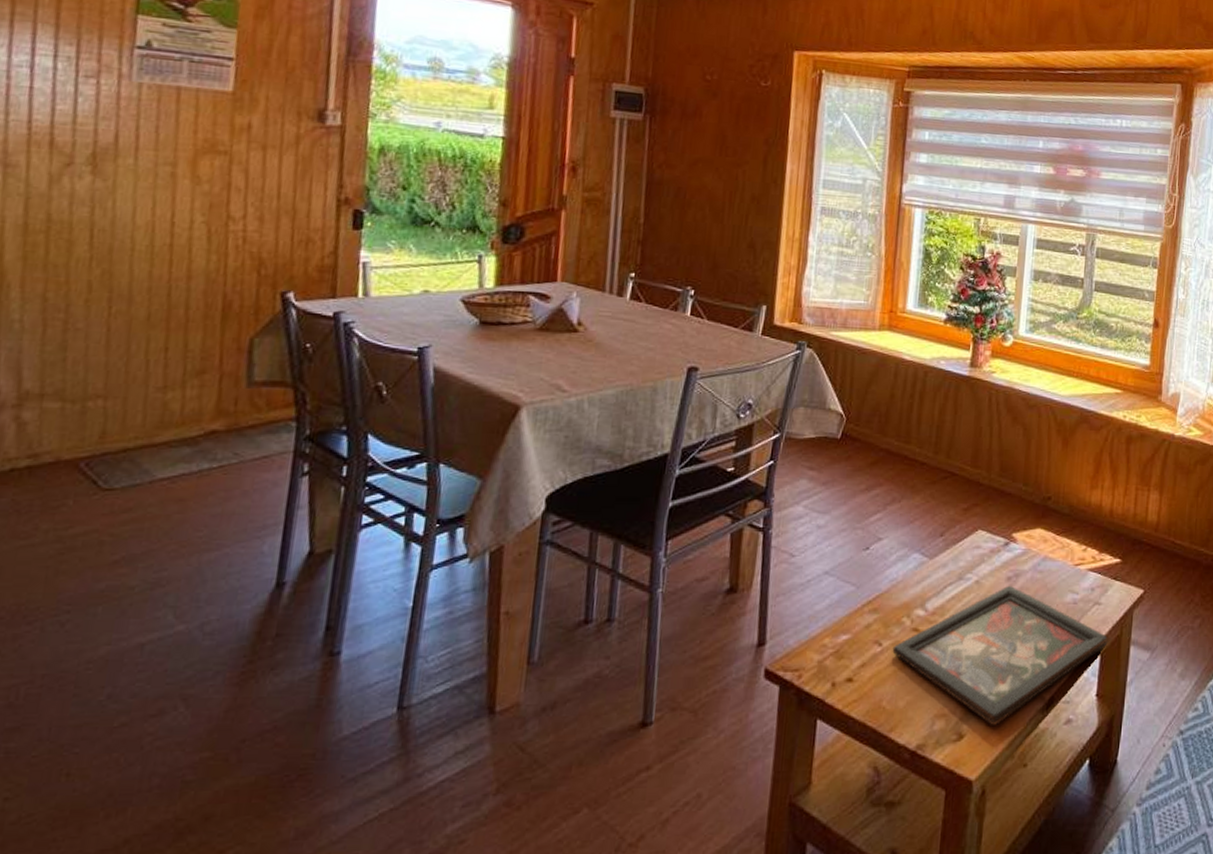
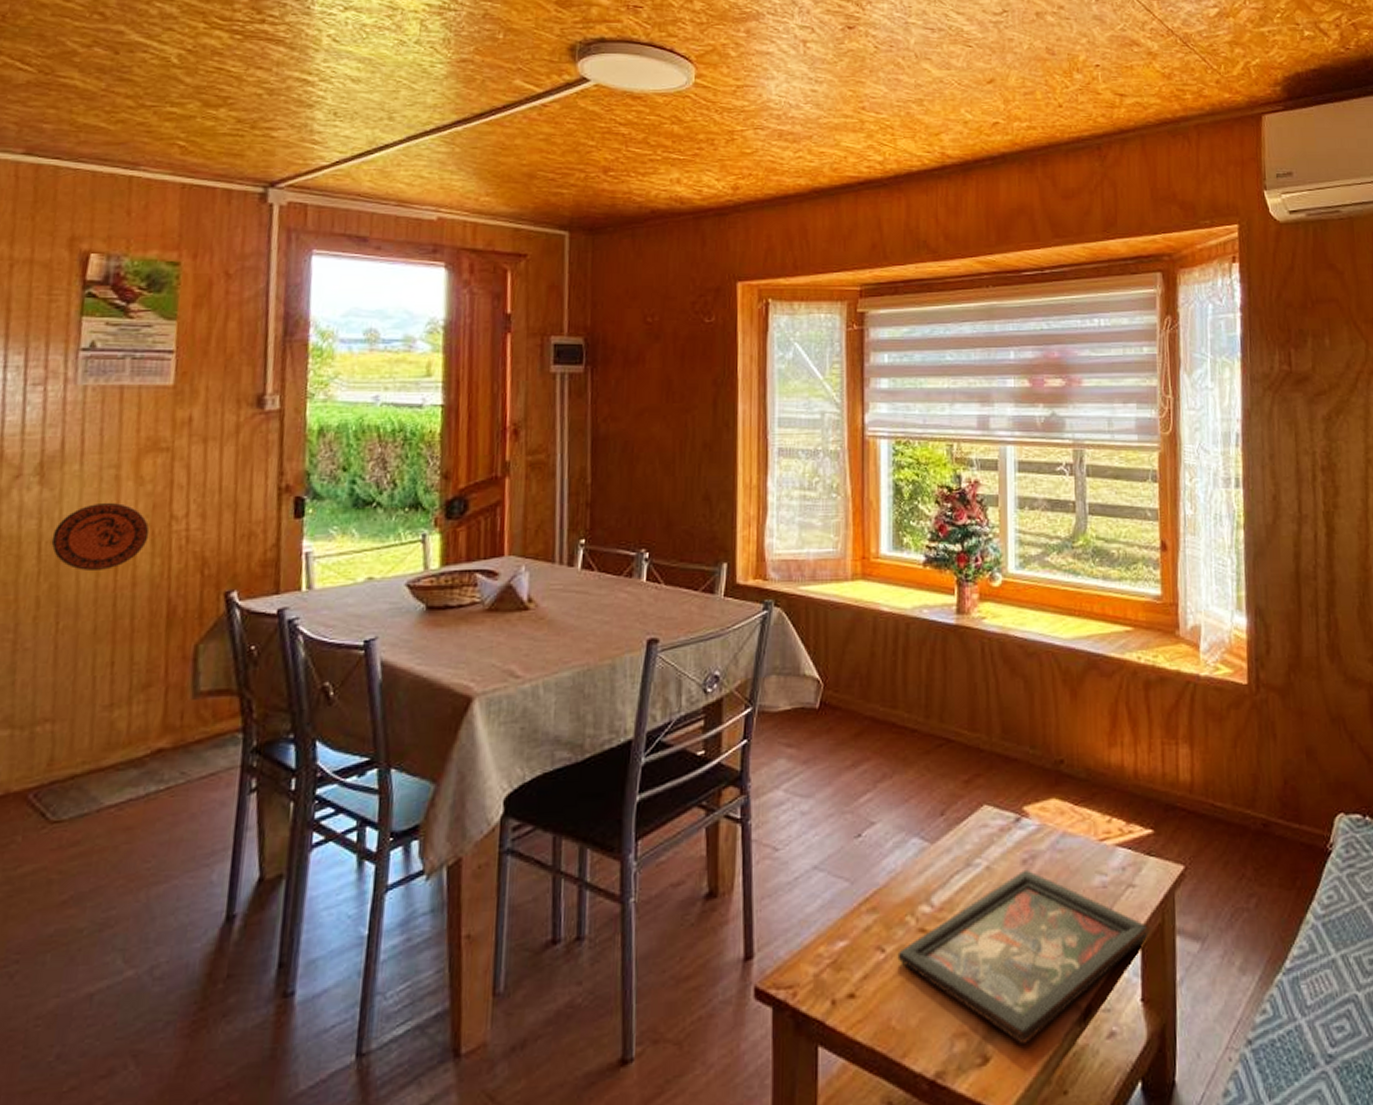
decorative plate: none [104,198,206,262] -> present [51,503,150,572]

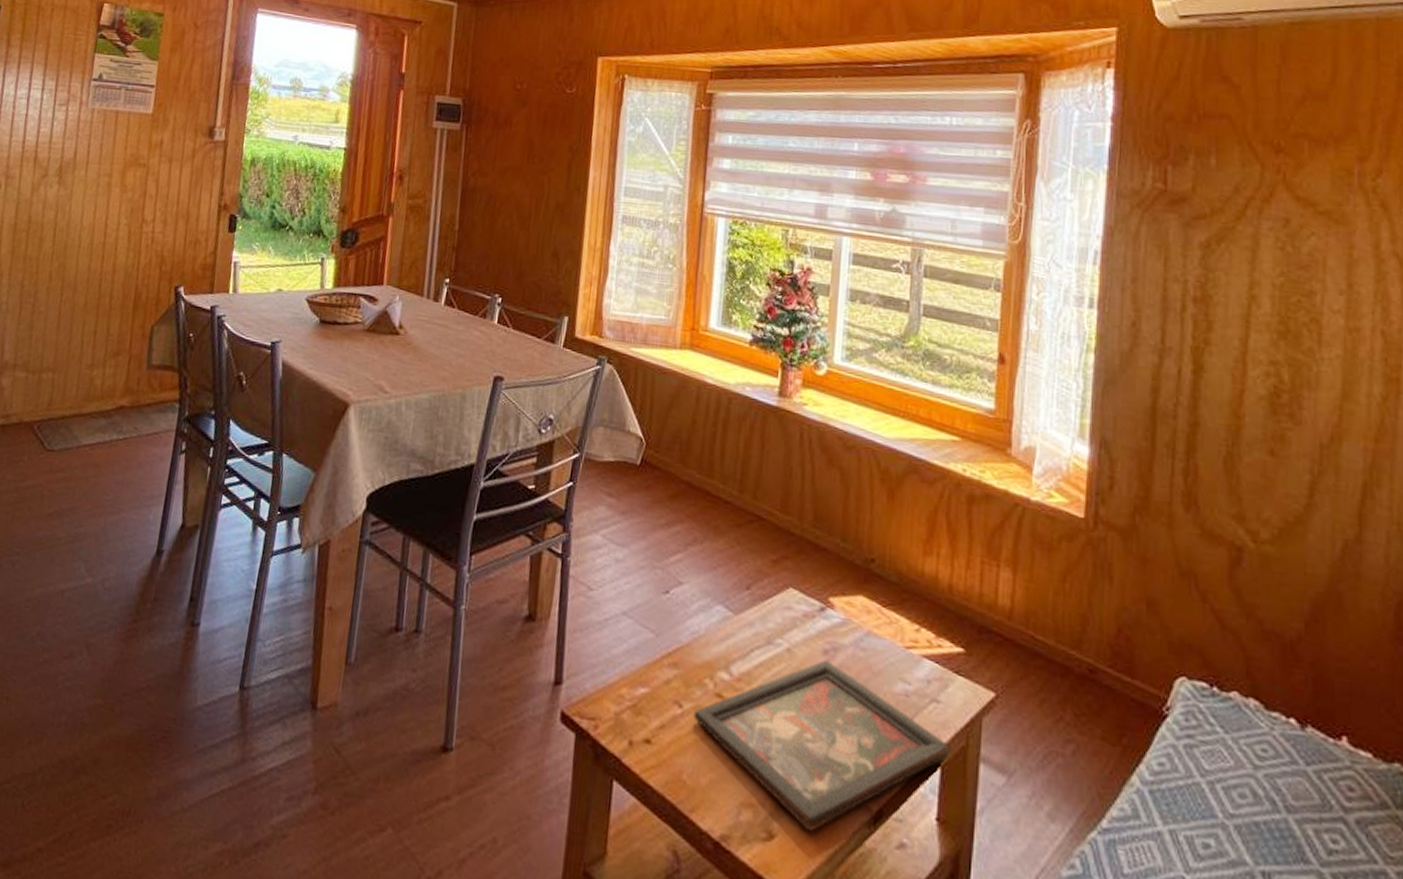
decorative plate: present [51,503,150,572] -> none [62,203,128,258]

